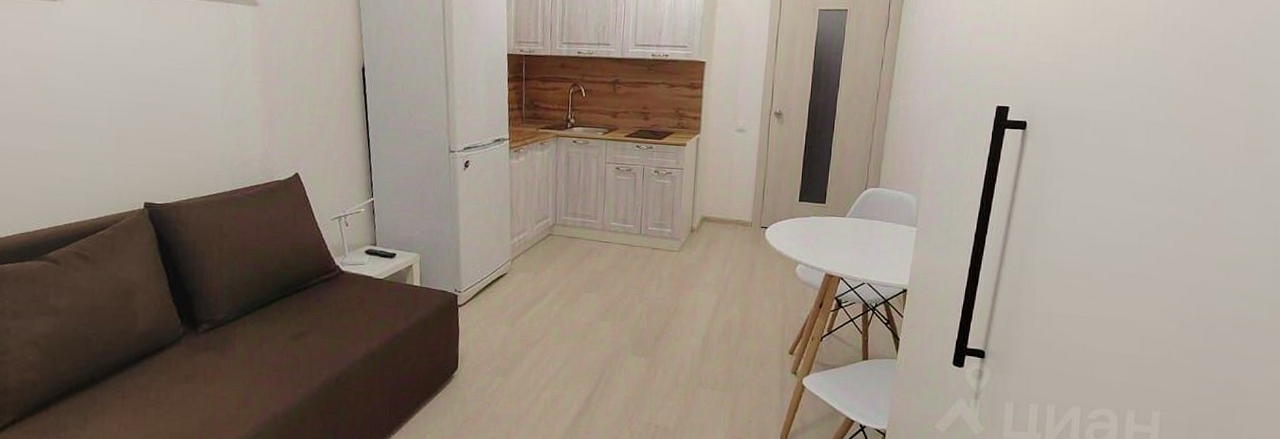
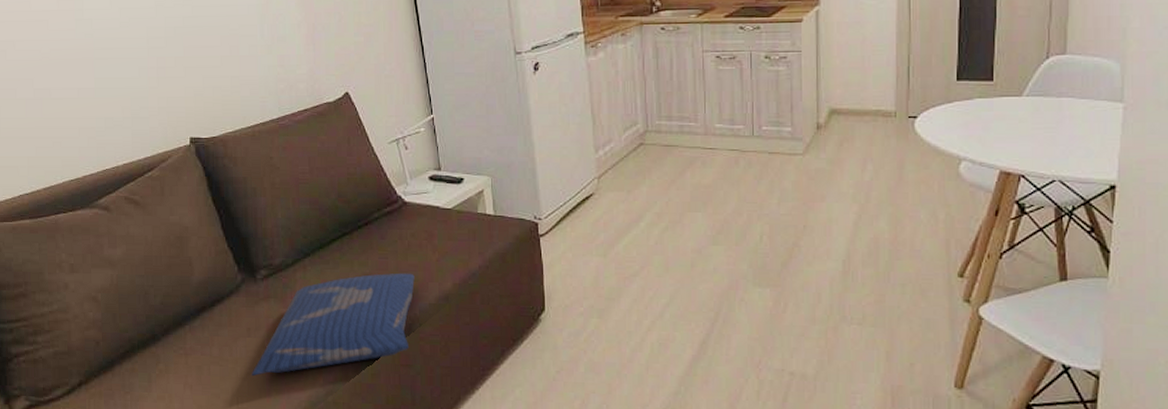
cushion: none [186,332,345,419] -> present [252,273,415,377]

